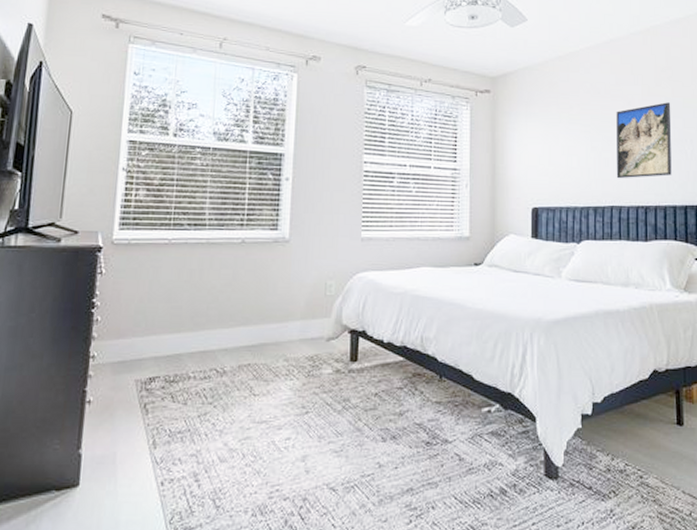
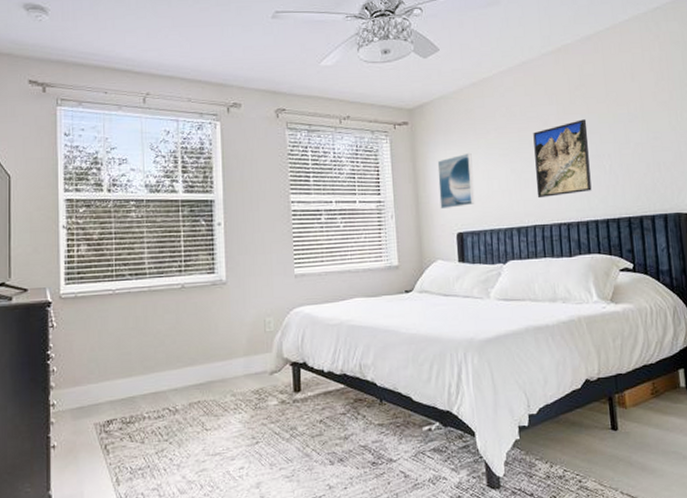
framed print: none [517,126,553,182] -> present [437,152,475,208]

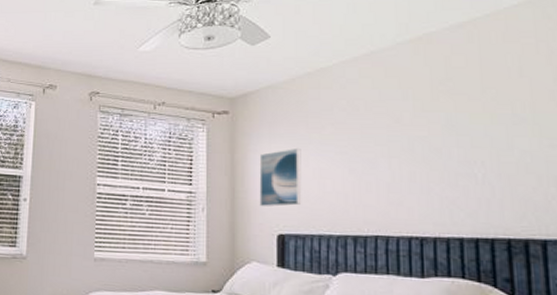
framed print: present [533,119,592,199] -> none [380,118,456,206]

